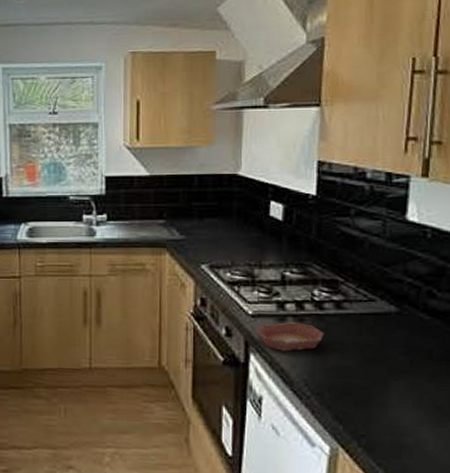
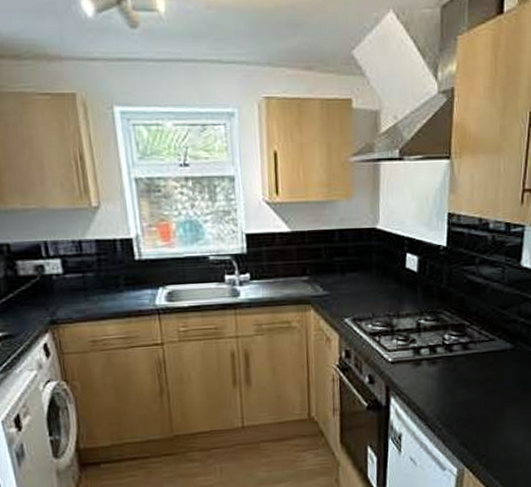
bowl: present [256,322,324,351] -> none [395,365,453,392]

